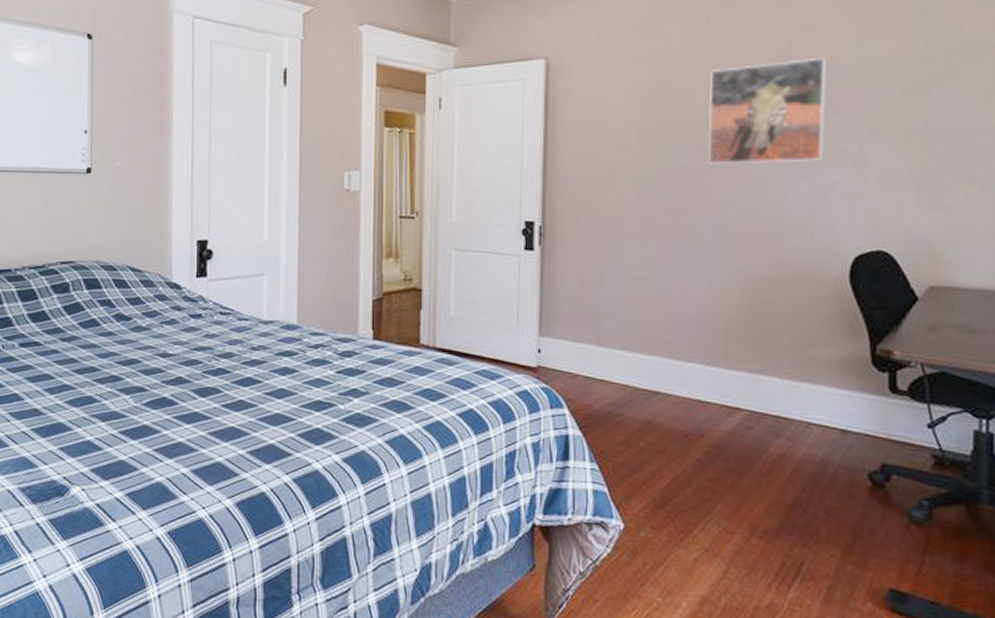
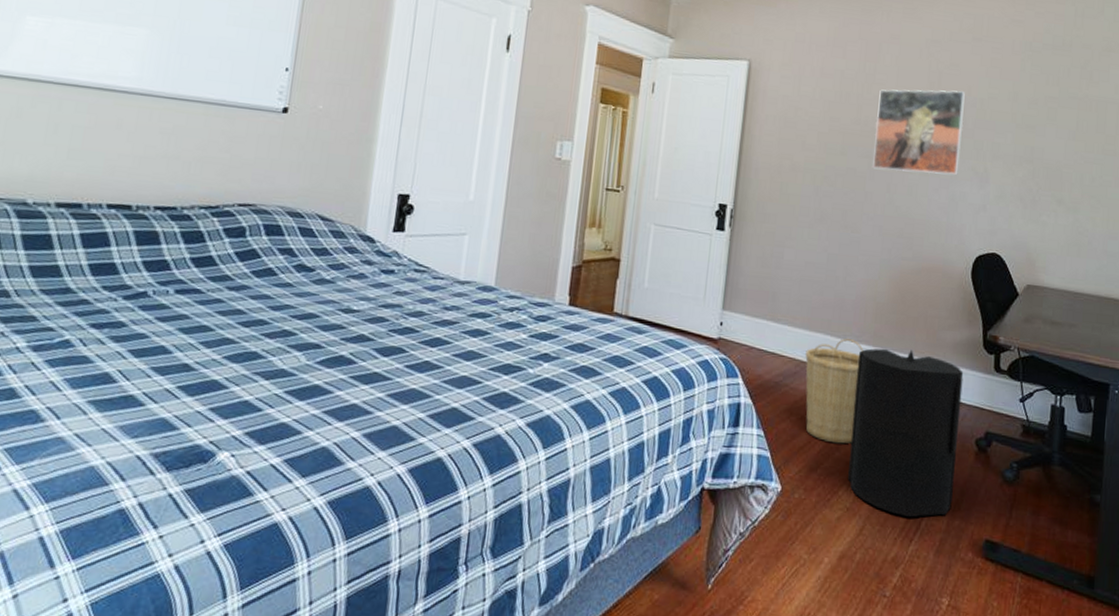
basket: none [641,360,713,479] -> present [805,338,864,444]
trash can: none [704,370,847,561] -> present [848,348,964,518]

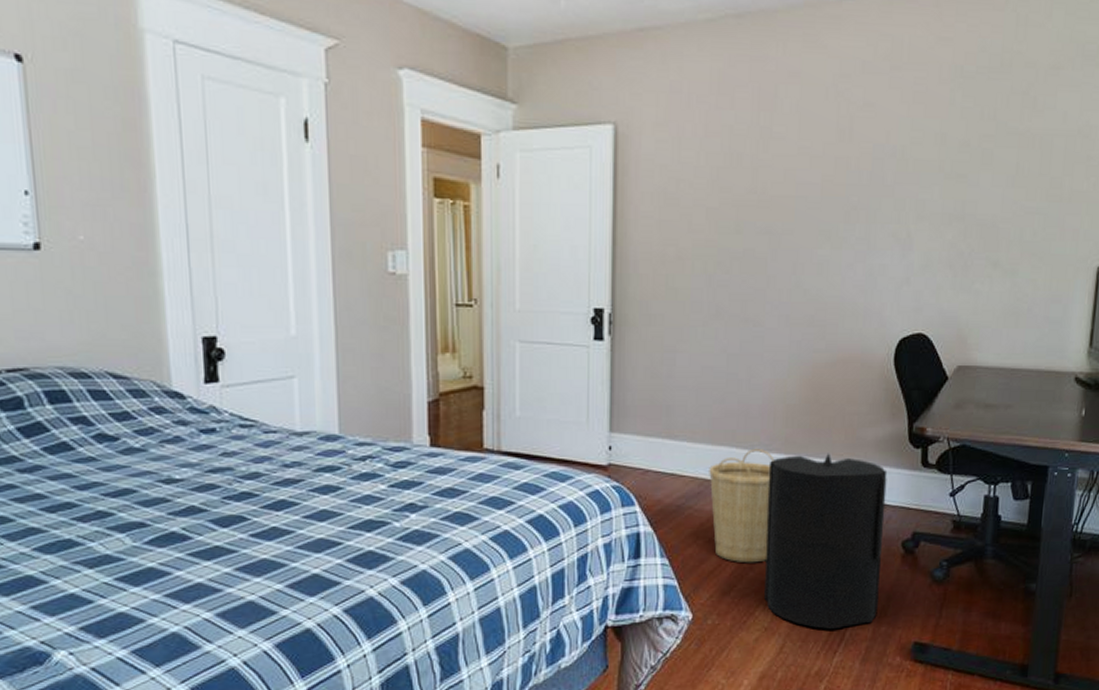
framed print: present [871,89,965,175] -> none [773,137,882,248]

